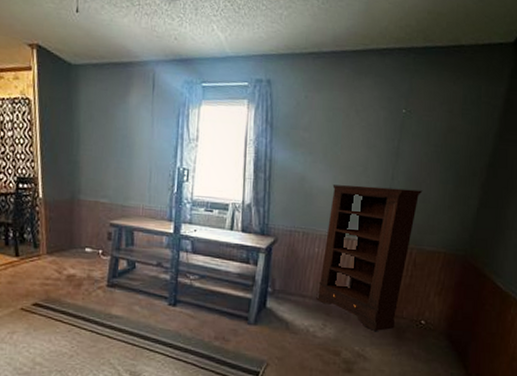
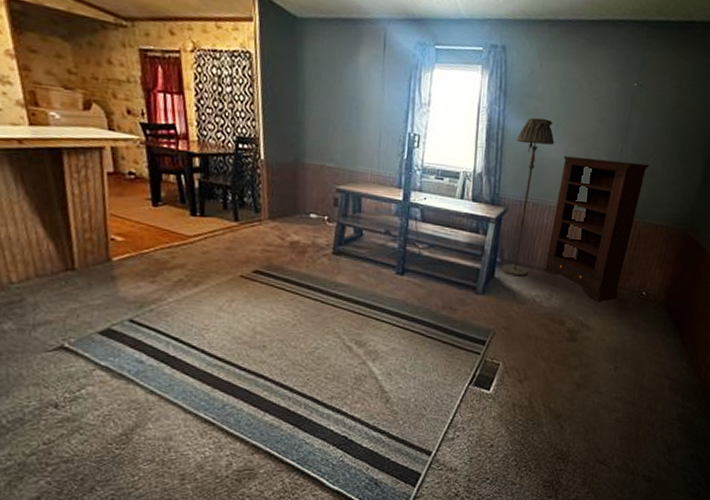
floor lamp: none [273,147,323,307] -> present [501,117,555,277]

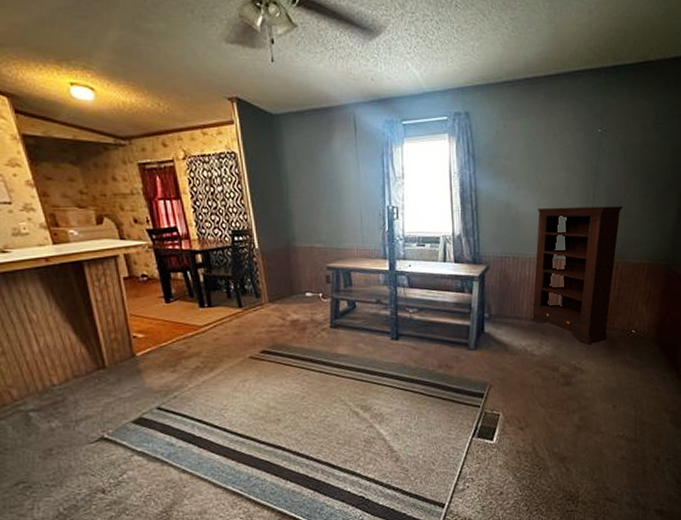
floor lamp: present [501,117,555,277] -> none [489,175,527,329]

